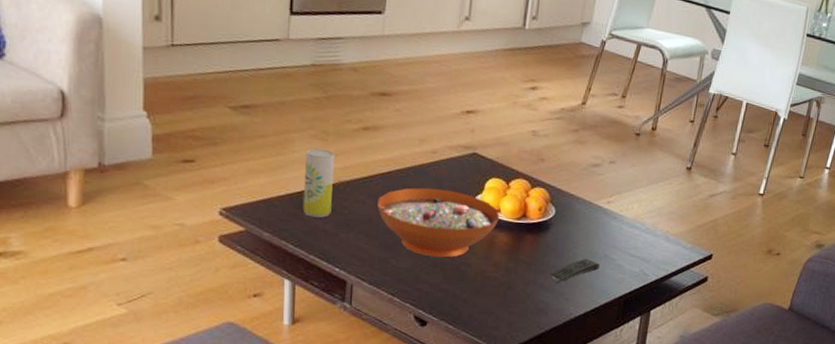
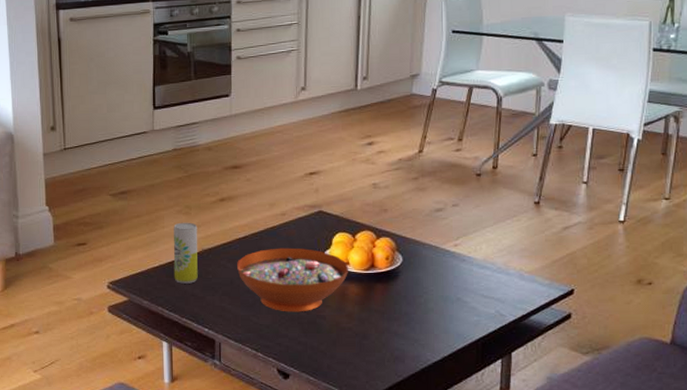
remote control: present [551,259,600,283] -> none [404,304,453,329]

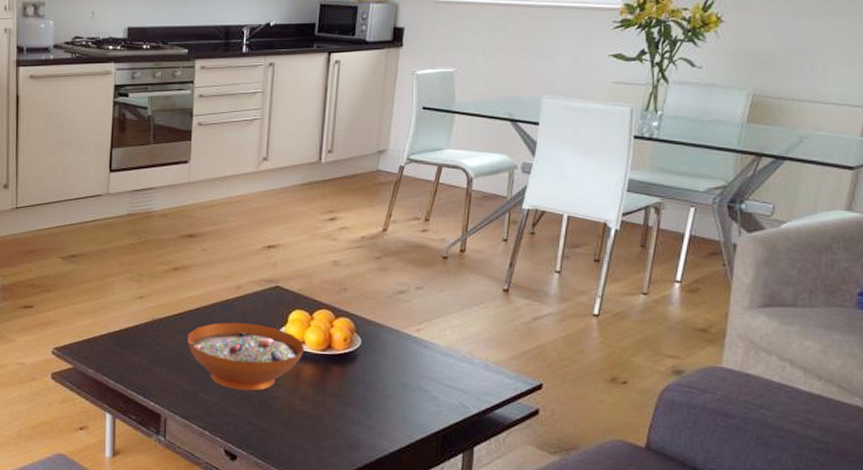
beverage can: present [173,222,198,284] -> none [121,290,149,354]

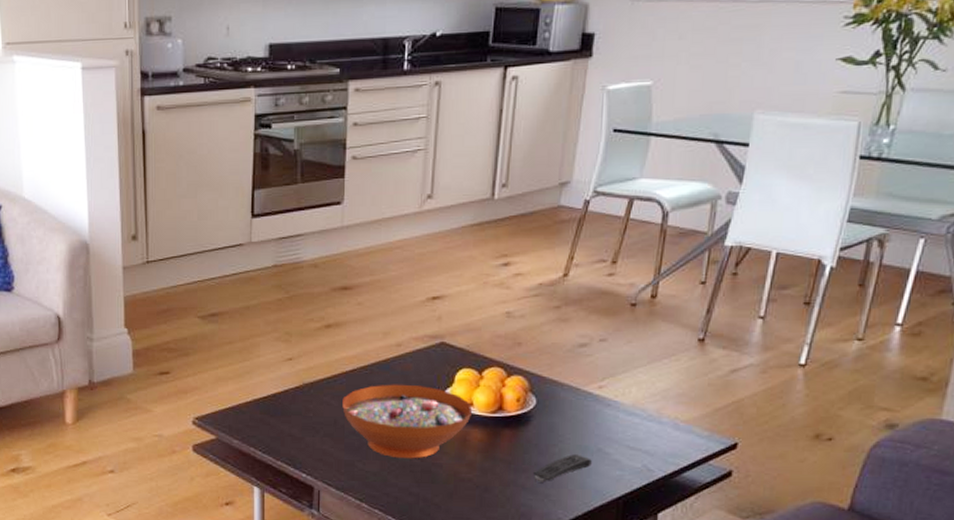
remote control: none [360,390,412,416] -> present [534,454,592,483]

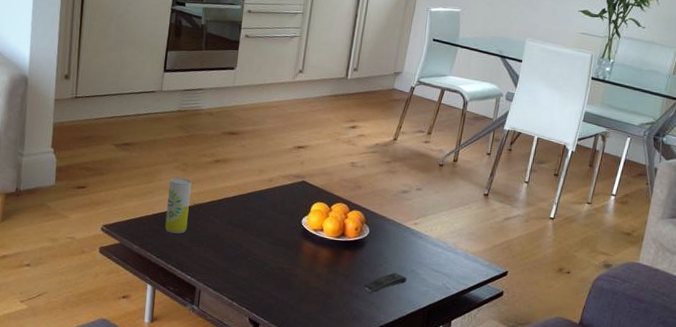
beverage can: none [269,351,299,422] -> present [164,177,192,234]
decorative bowl: present [342,384,473,459] -> none [223,210,323,269]

